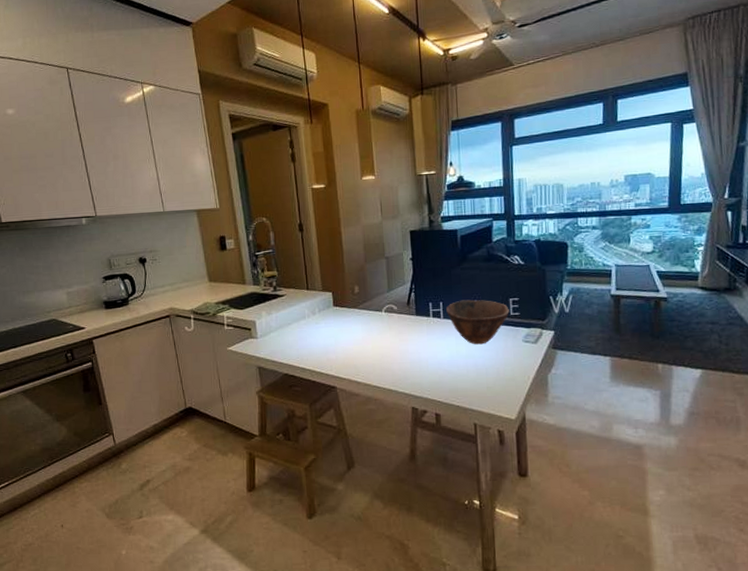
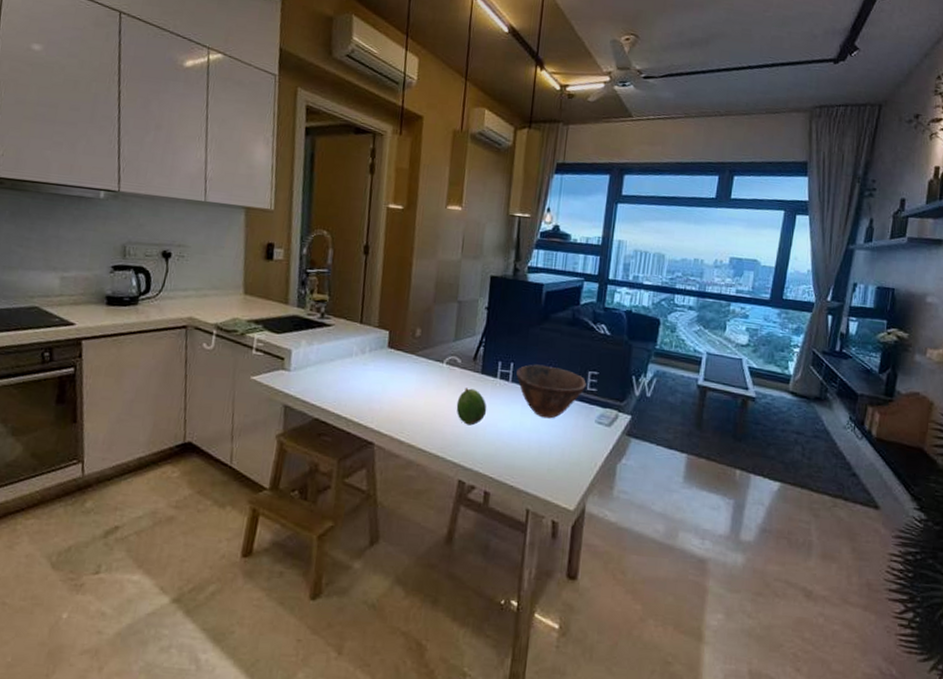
fruit: none [399,329,426,361] -> present [456,388,487,426]

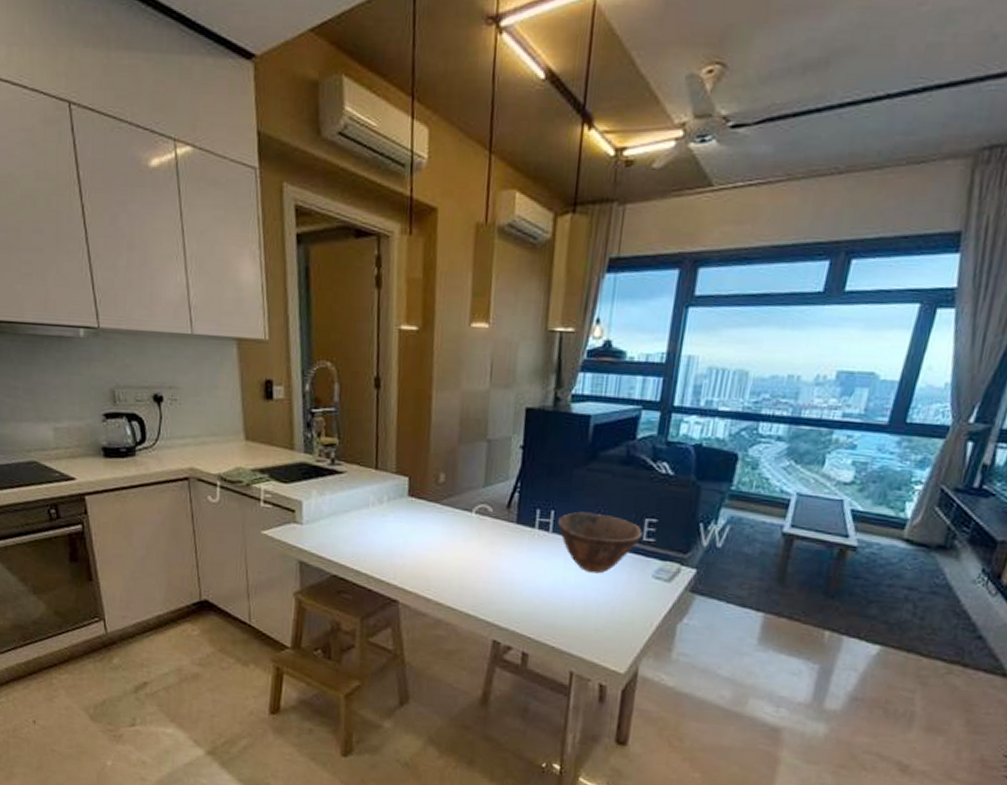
fruit: present [456,388,487,426] -> none [488,540,524,582]

